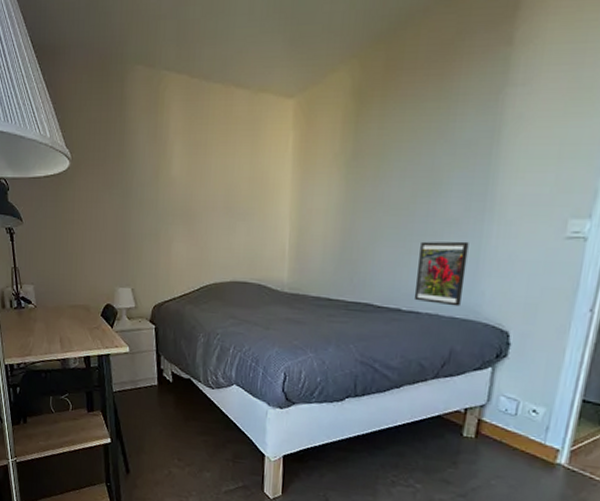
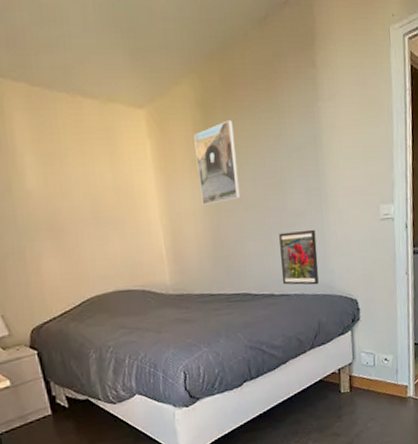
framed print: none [337,110,390,204] -> present [194,120,241,206]

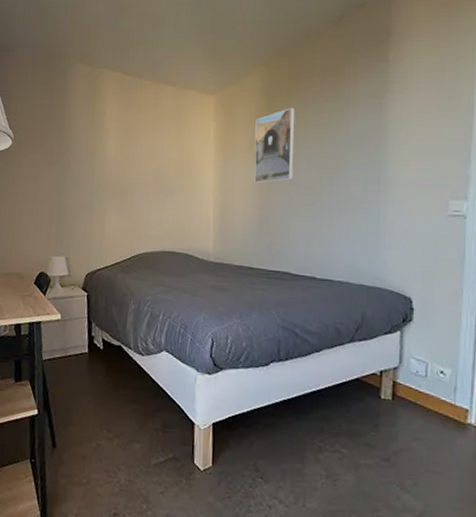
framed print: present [279,229,319,285] -> none [326,217,370,275]

